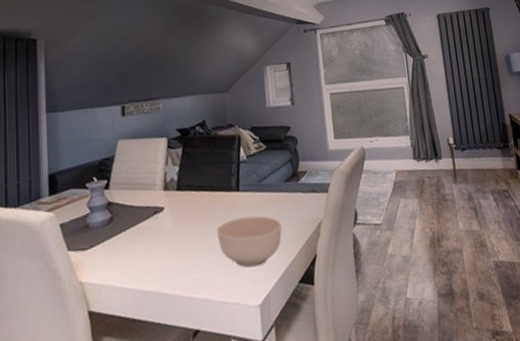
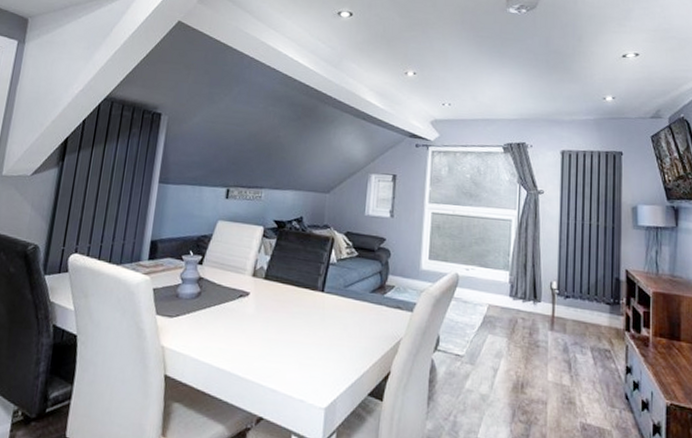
bowl: present [216,216,283,268] -> none [295,318,361,370]

